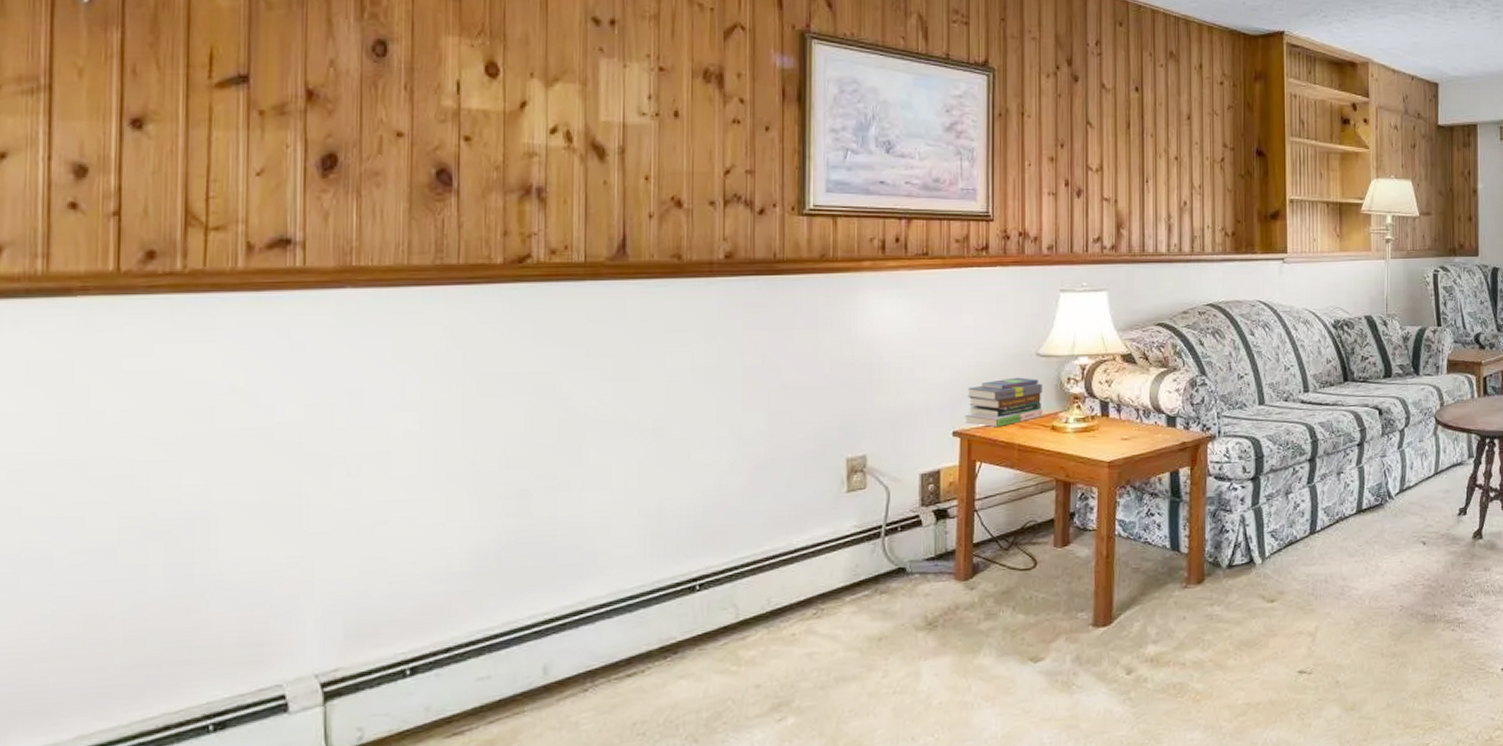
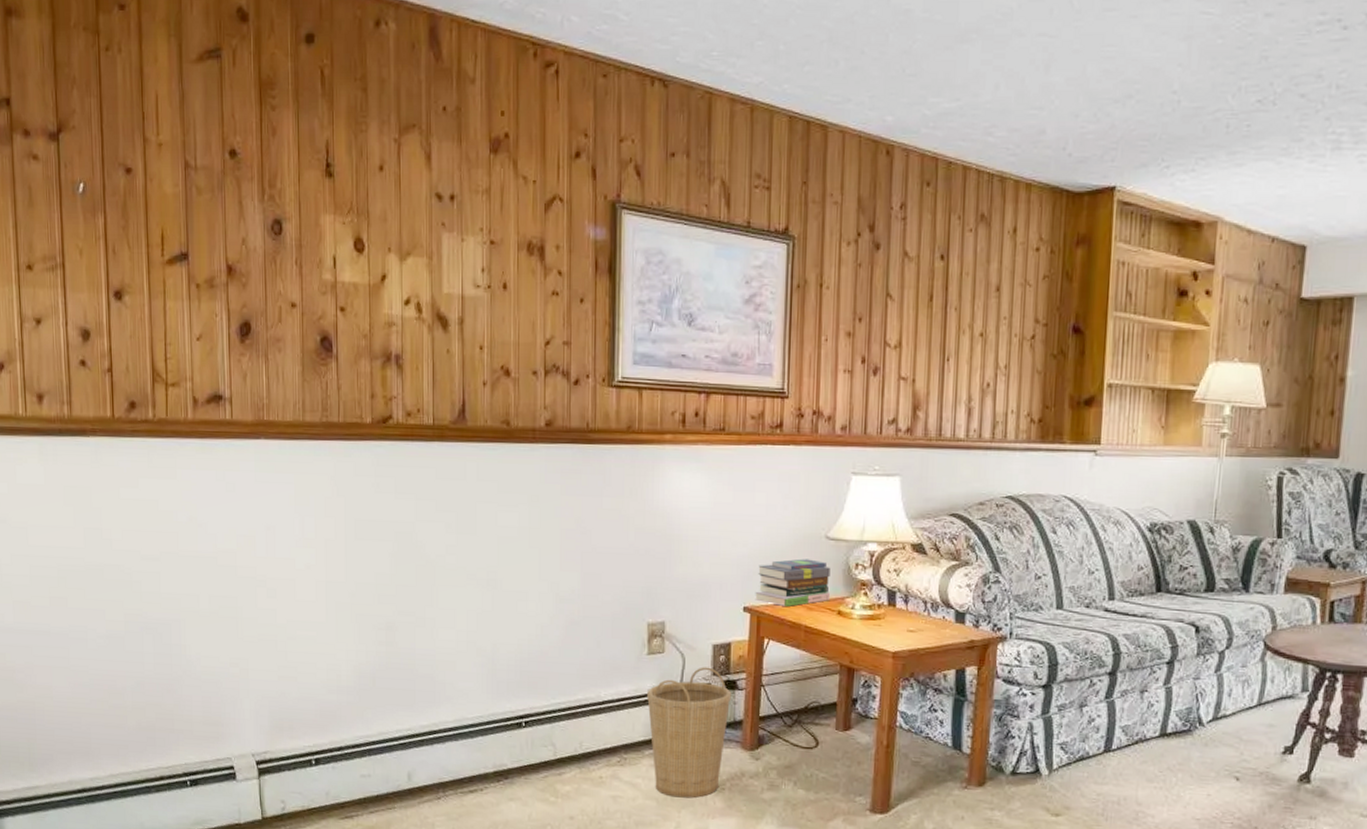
basket: none [847,498,942,644] -> present [647,667,732,798]

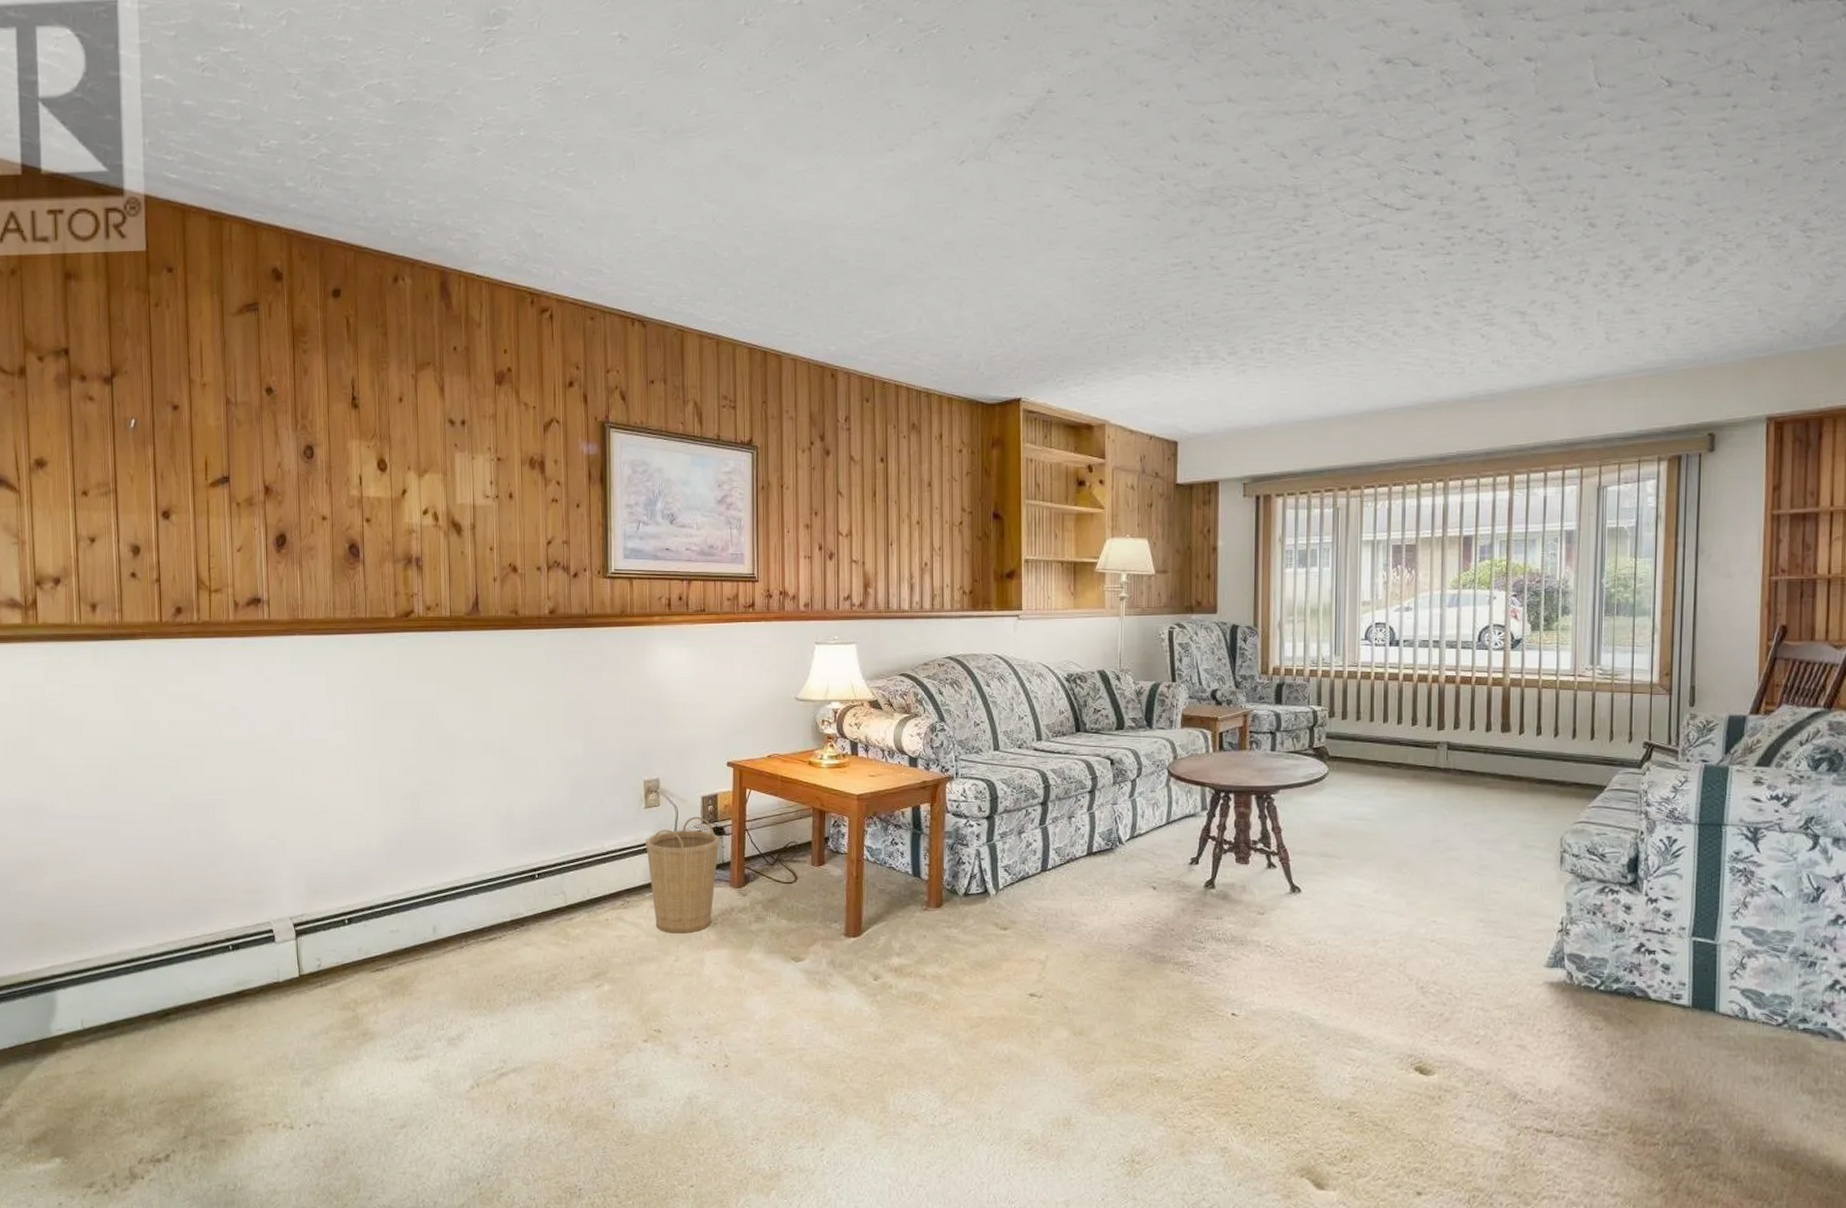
books: present [755,559,831,607] -> none [736,718,801,761]

